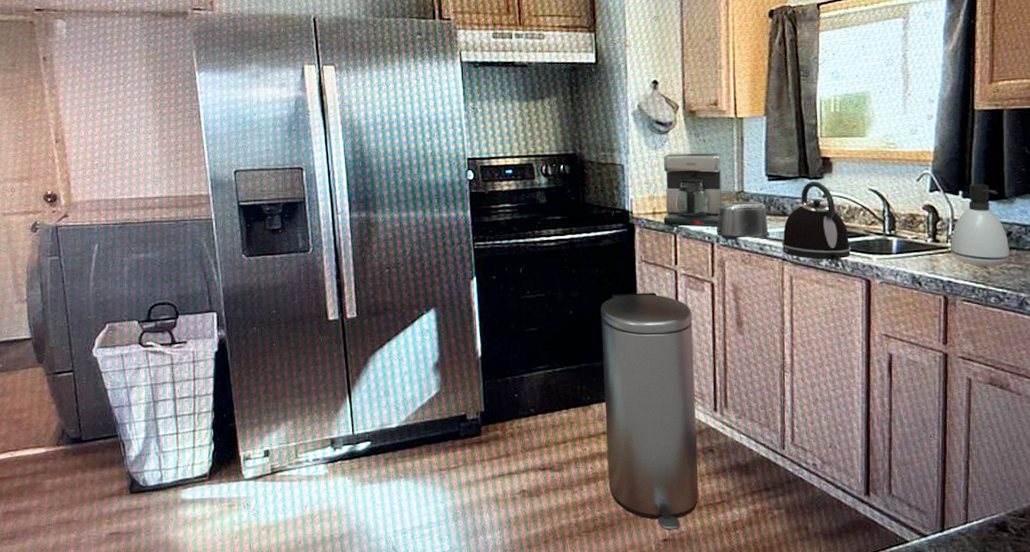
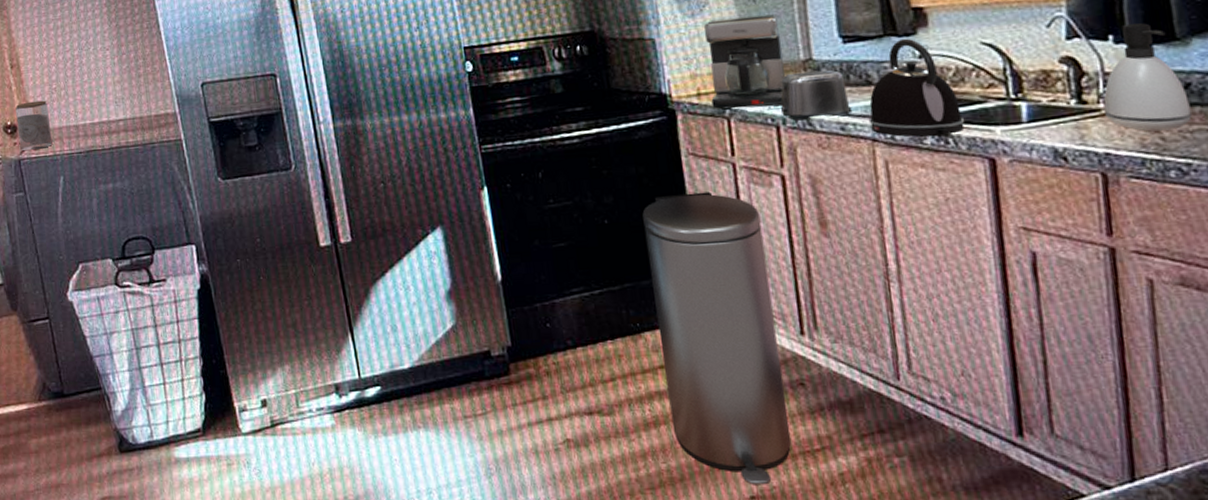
jar: none [57,174,90,219] -> present [15,100,53,151]

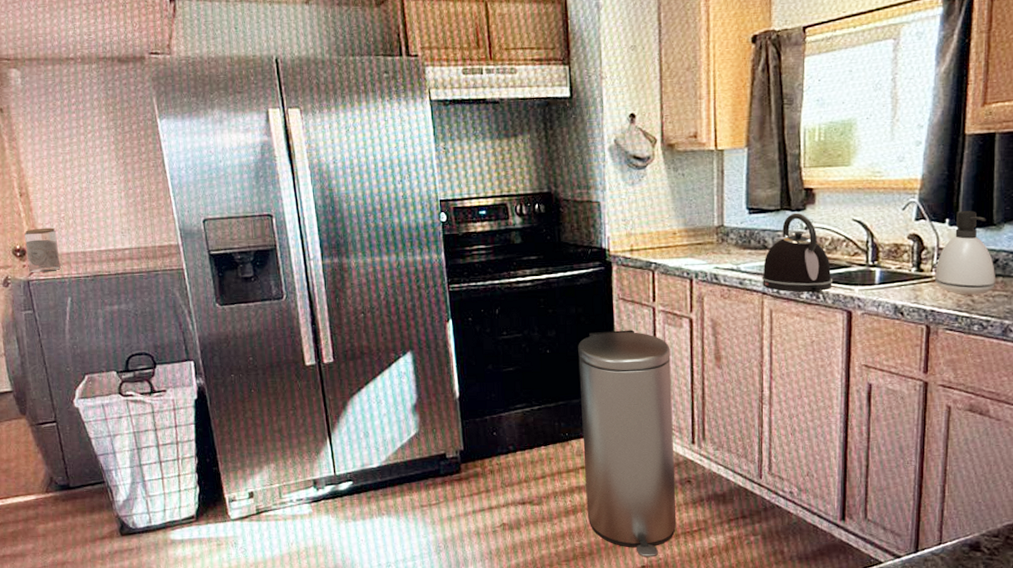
coffee maker: present [704,14,786,109] -> none [641,187,702,264]
toaster: present [778,70,854,121] -> none [695,235,751,275]

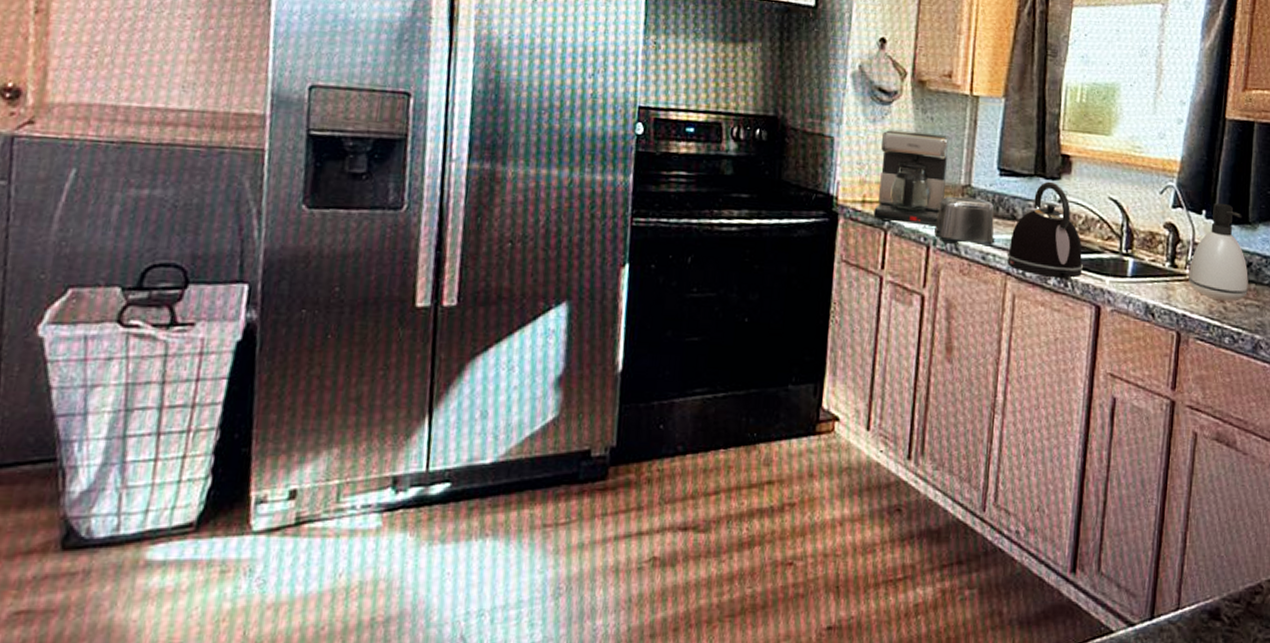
jar: present [24,227,61,273] -> none [18,61,80,128]
pedal bin: present [578,330,677,558] -> none [766,300,895,615]
coffee maker: none [641,187,702,264] -> present [873,129,950,228]
toaster: none [695,235,751,275] -> present [934,196,997,247]

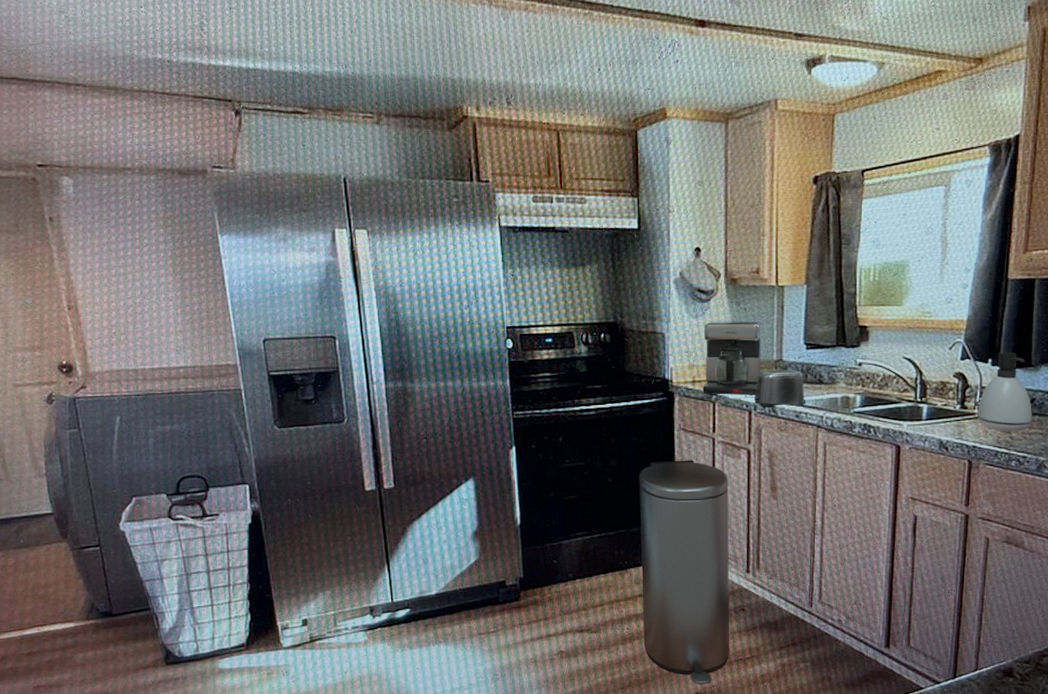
pedal bin: none [766,300,895,615] -> present [639,460,730,685]
kettle: present [1006,181,1084,278] -> none [817,349,884,426]

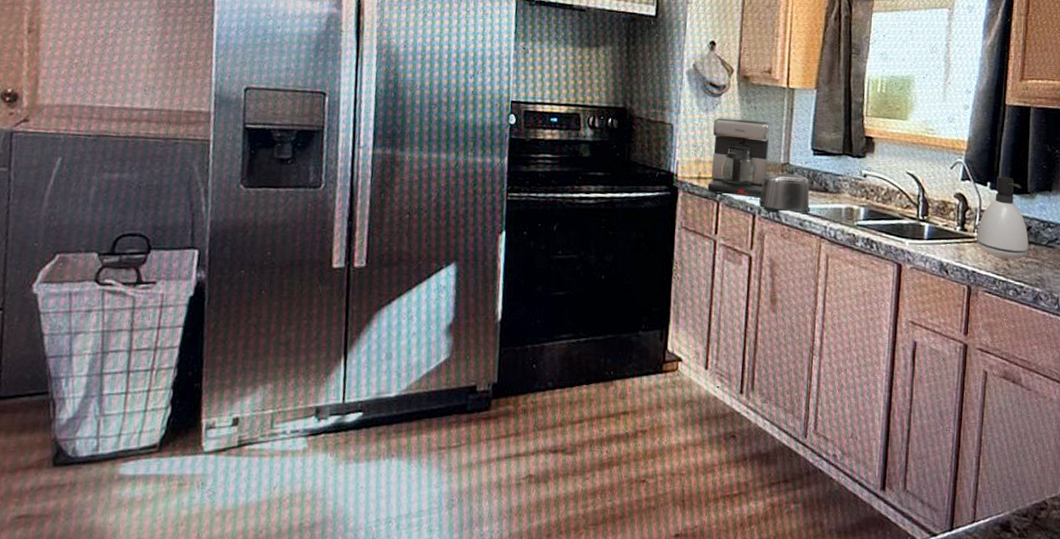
pedal bin: present [639,460,730,685] -> none [623,260,728,524]

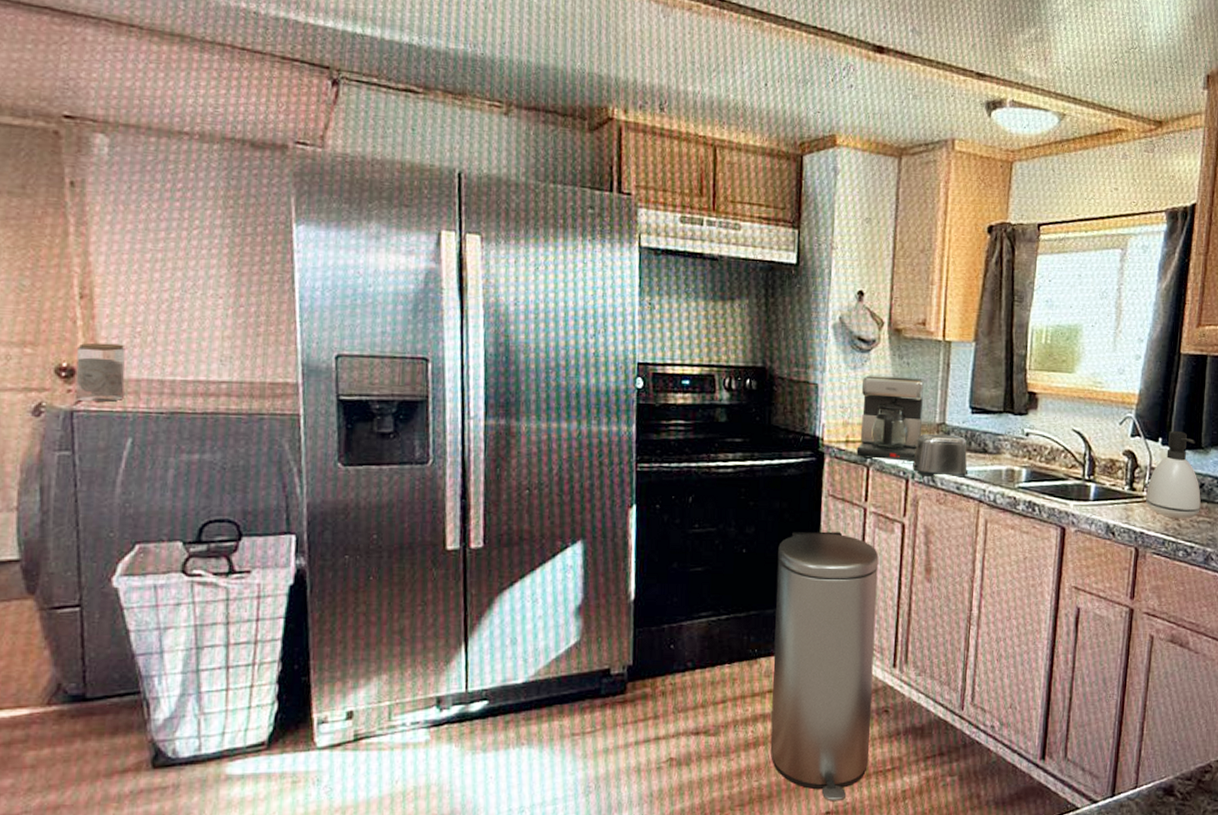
jar: none [16,71,63,125] -> present [75,342,126,403]
pedal bin: none [623,260,728,524] -> present [770,531,879,802]

